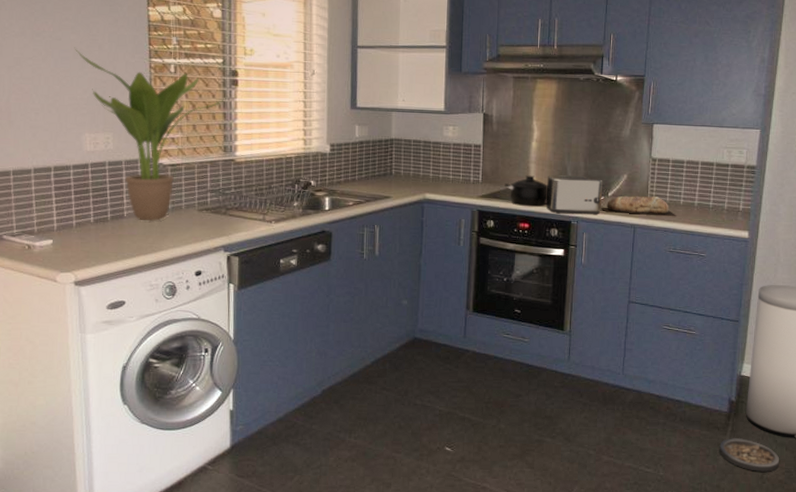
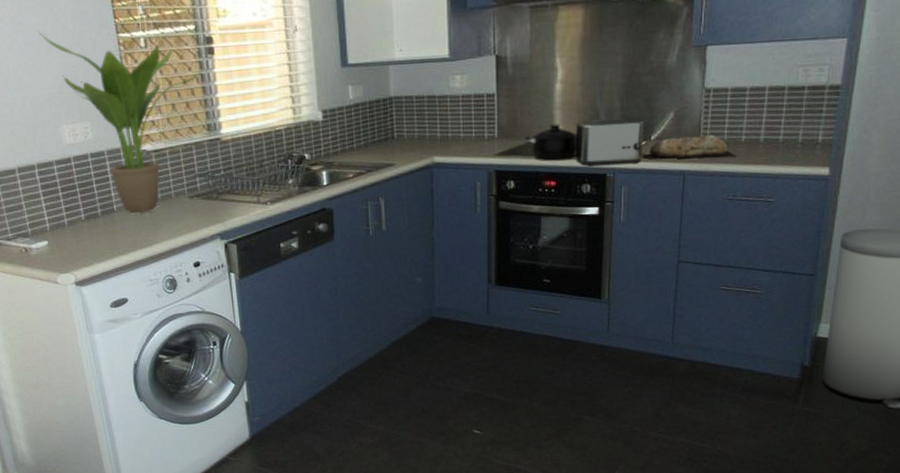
pet bowl: present [719,438,780,472] -> none [789,407,863,442]

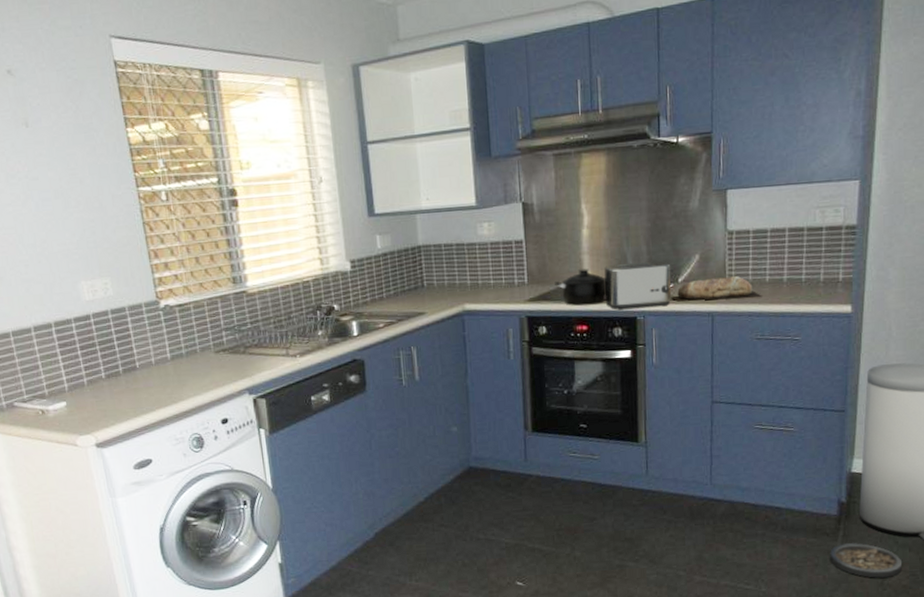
potted plant: present [37,30,204,214] -> none [53,185,228,370]
pet bowl: none [789,407,863,442] -> present [830,543,903,578]

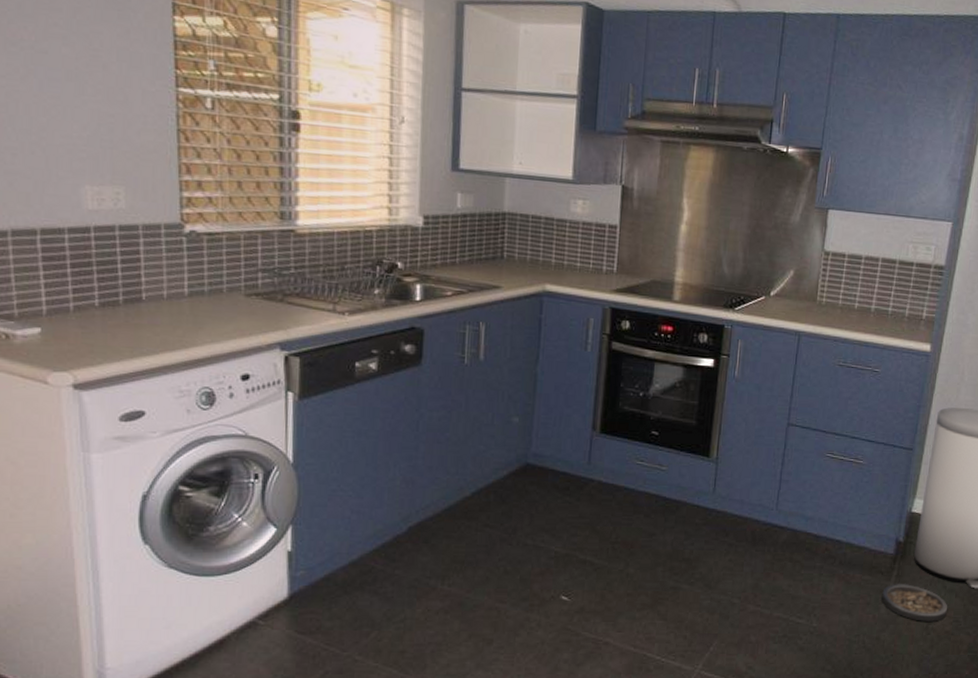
saucepan: present [555,268,607,307] -> none [645,266,699,307]
toaster: present [604,260,674,311] -> none [694,266,767,319]
bread loaf: present [671,276,762,303] -> none [761,296,849,323]

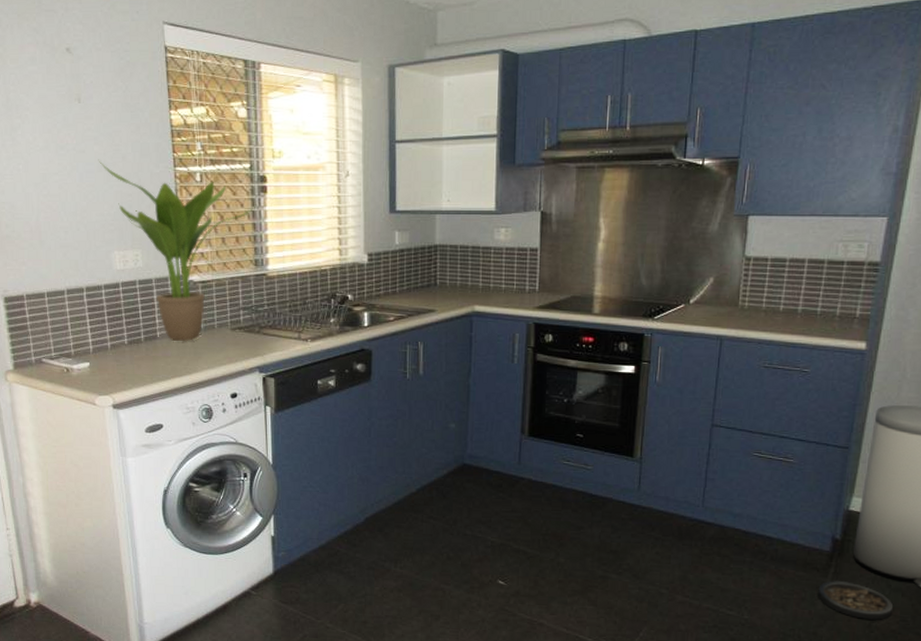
potted plant: none [67,64,284,308] -> present [98,159,255,342]

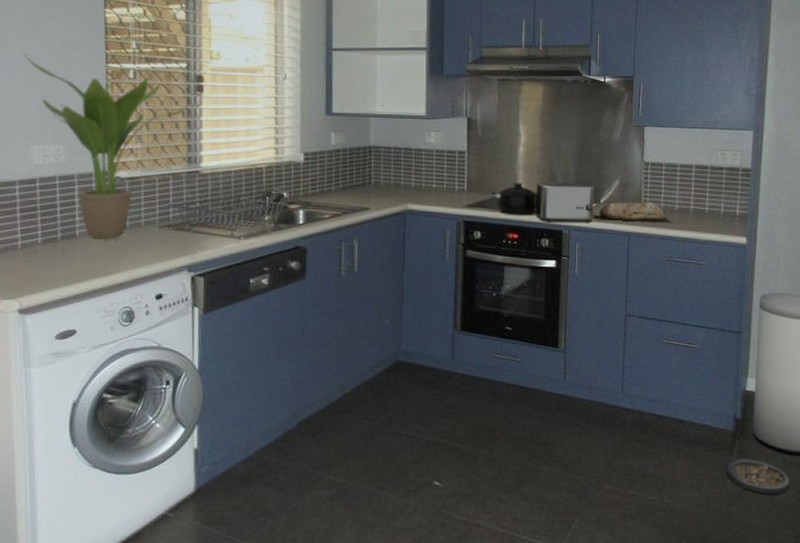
saucepan: none [565,282,617,319] -> present [491,182,538,217]
toaster: none [614,279,686,327] -> present [535,181,597,224]
bread loaf: none [681,302,774,325] -> present [593,202,672,222]

